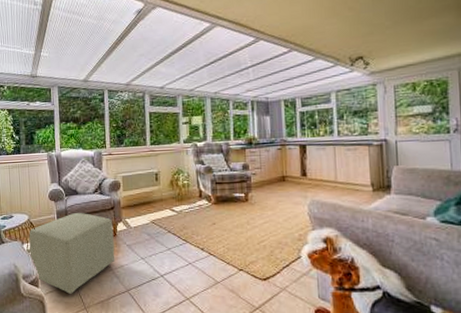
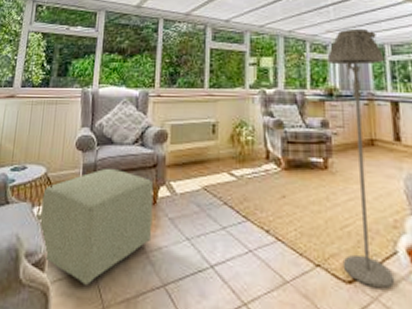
floor lamp: none [247,85,299,282] -> present [327,28,395,289]

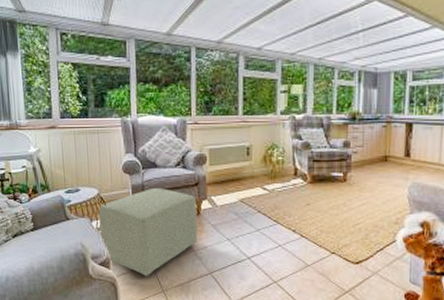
floor lamp: present [327,28,395,289] -> none [352,55,406,266]

